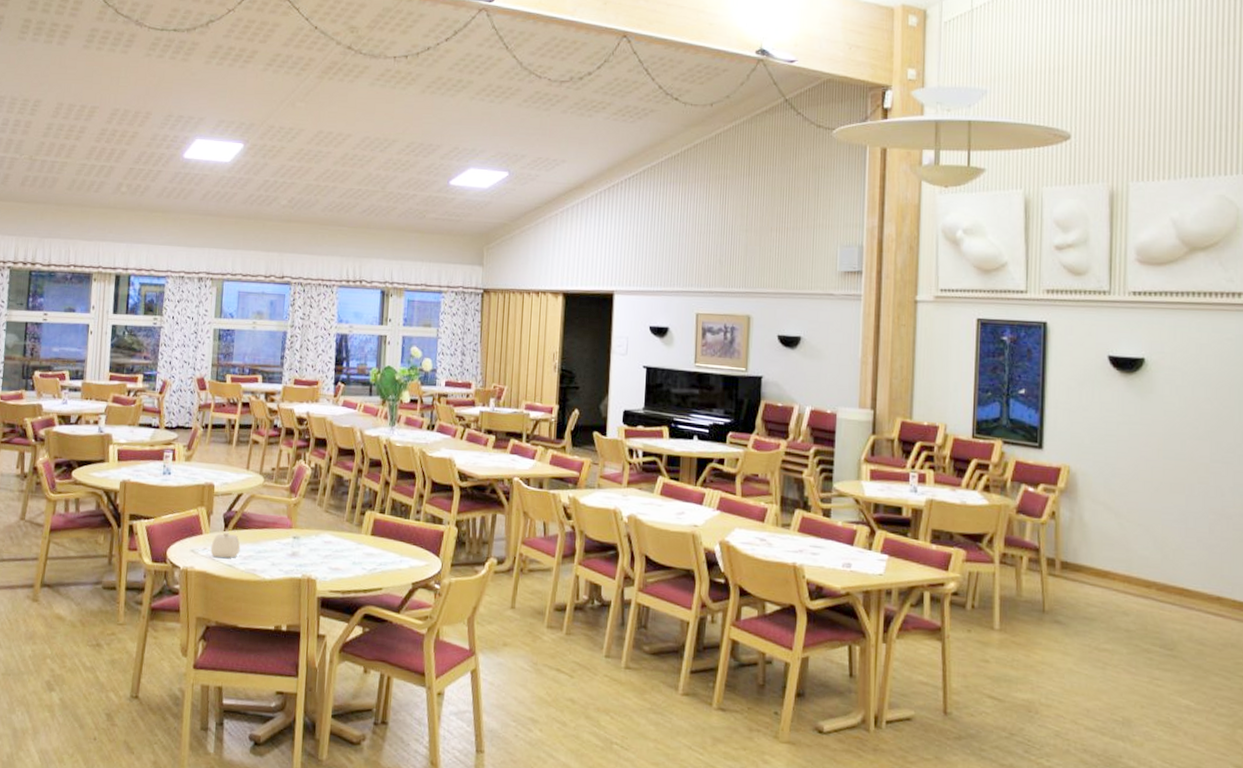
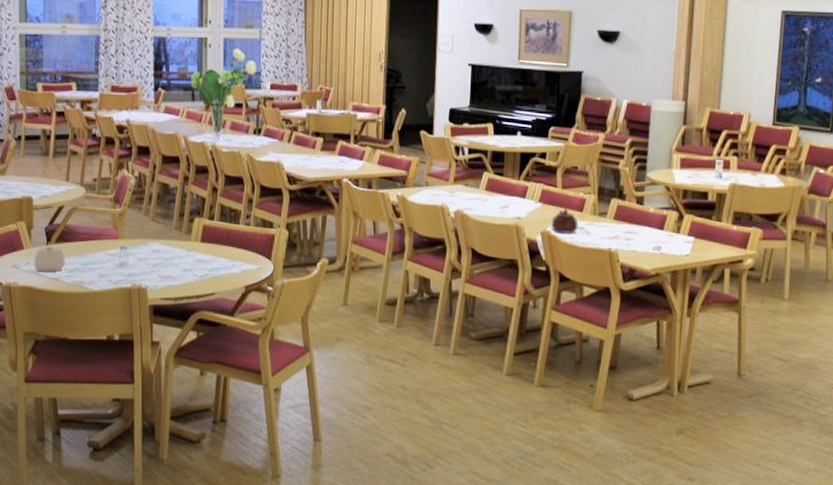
teapot: none [730,518,760,545] -> present [551,208,579,234]

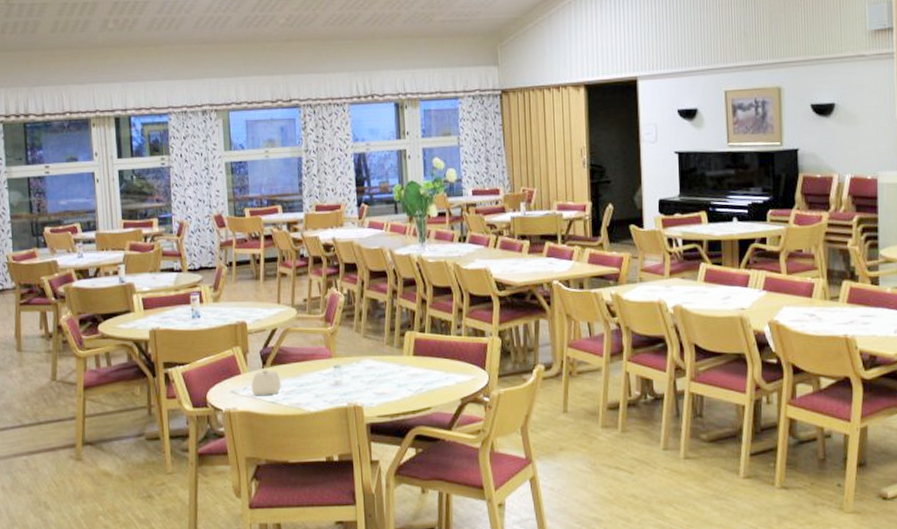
teapot: present [551,208,579,234] -> none [778,295,809,322]

